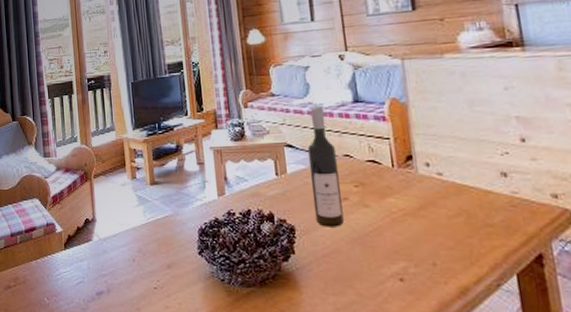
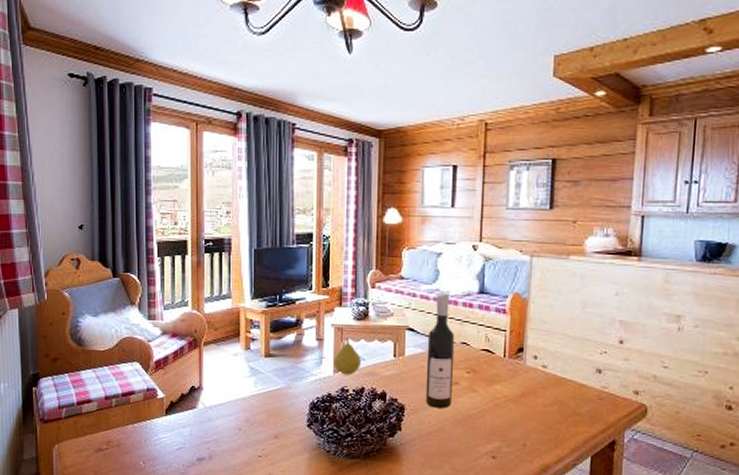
fruit: none [216,159,245,198] -> present [333,337,362,375]

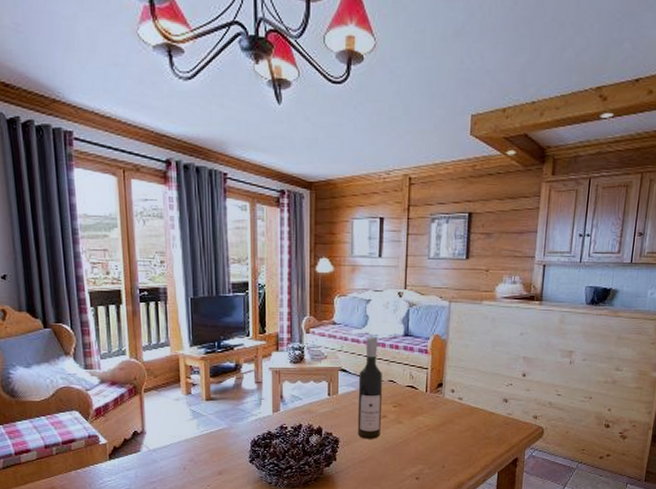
fruit: present [333,337,362,375] -> none [272,379,299,414]

